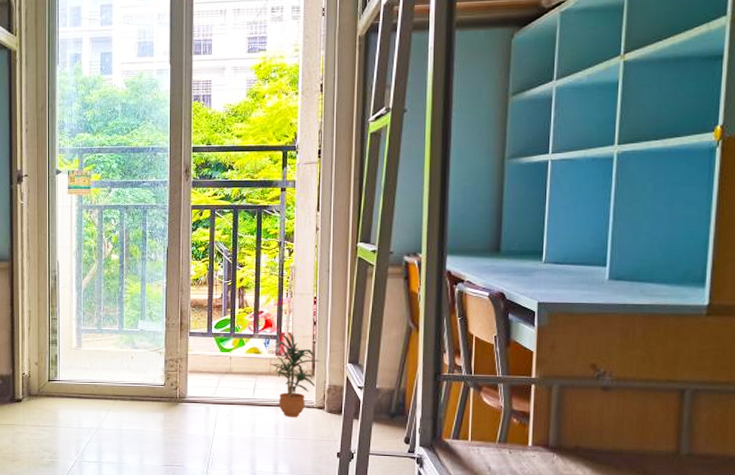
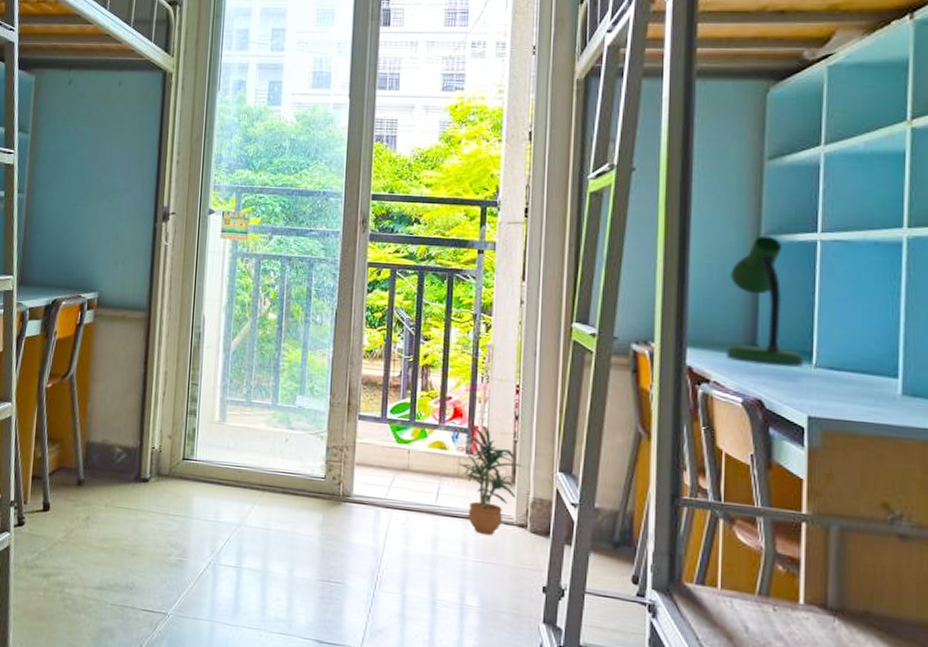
desk lamp: none [477,159,536,265] -> present [726,235,803,367]

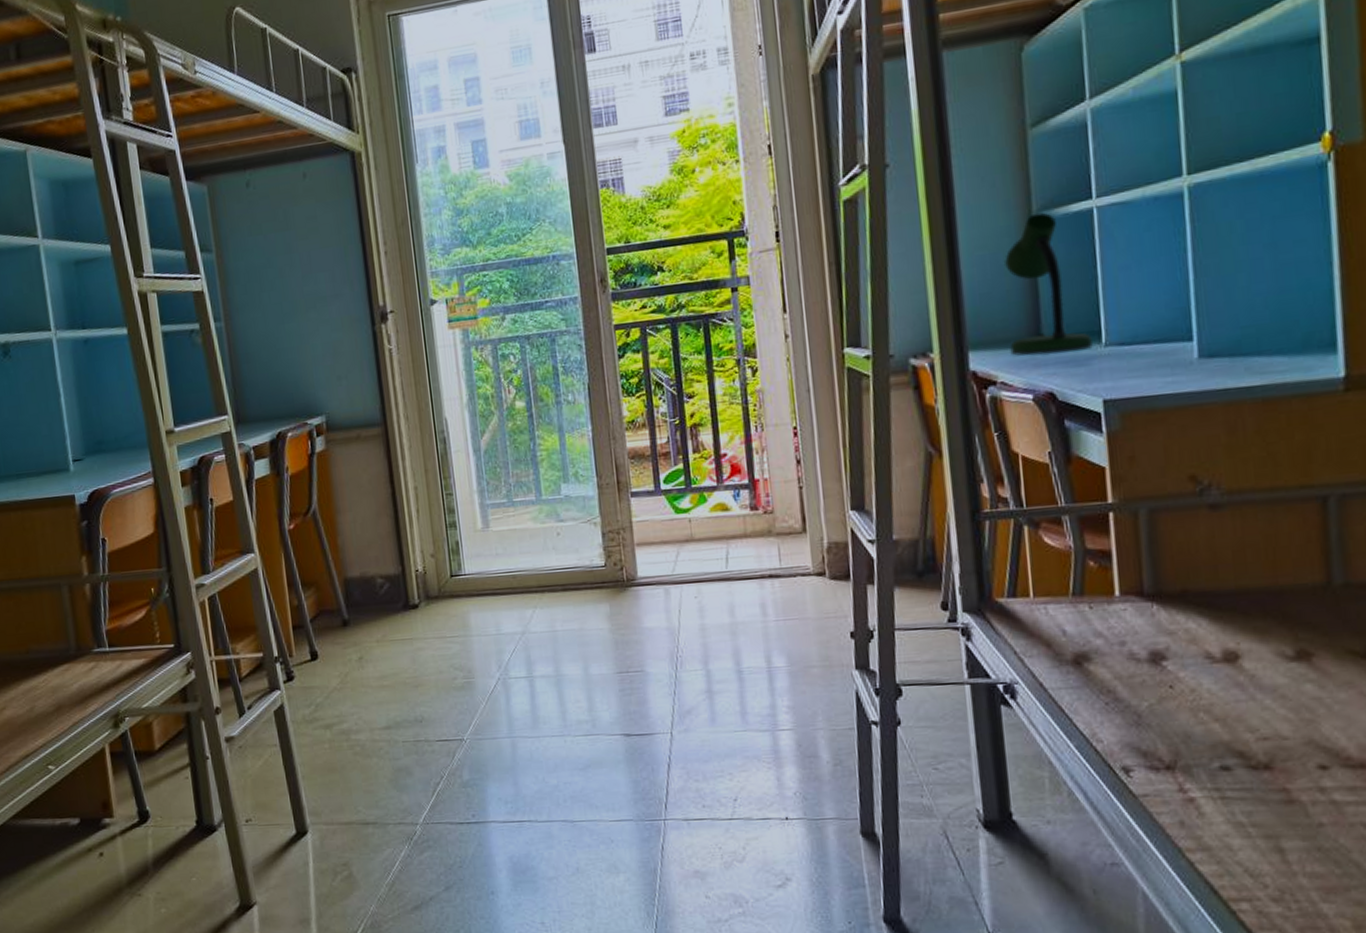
potted plant: present [458,425,524,535] -> none [743,476,813,591]

